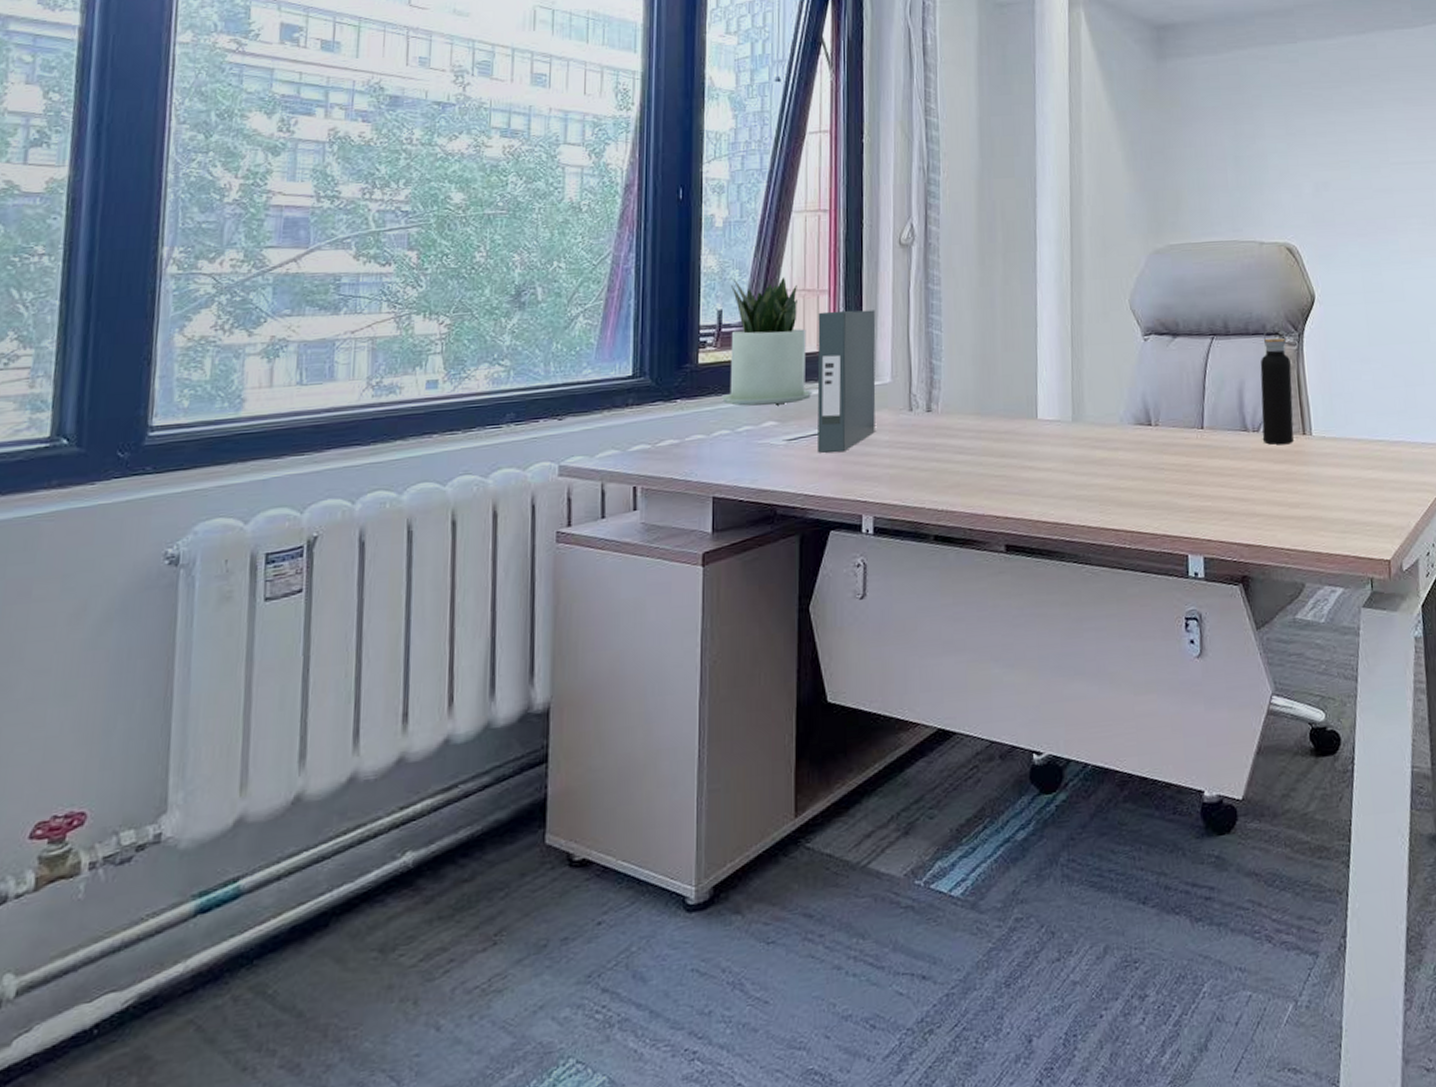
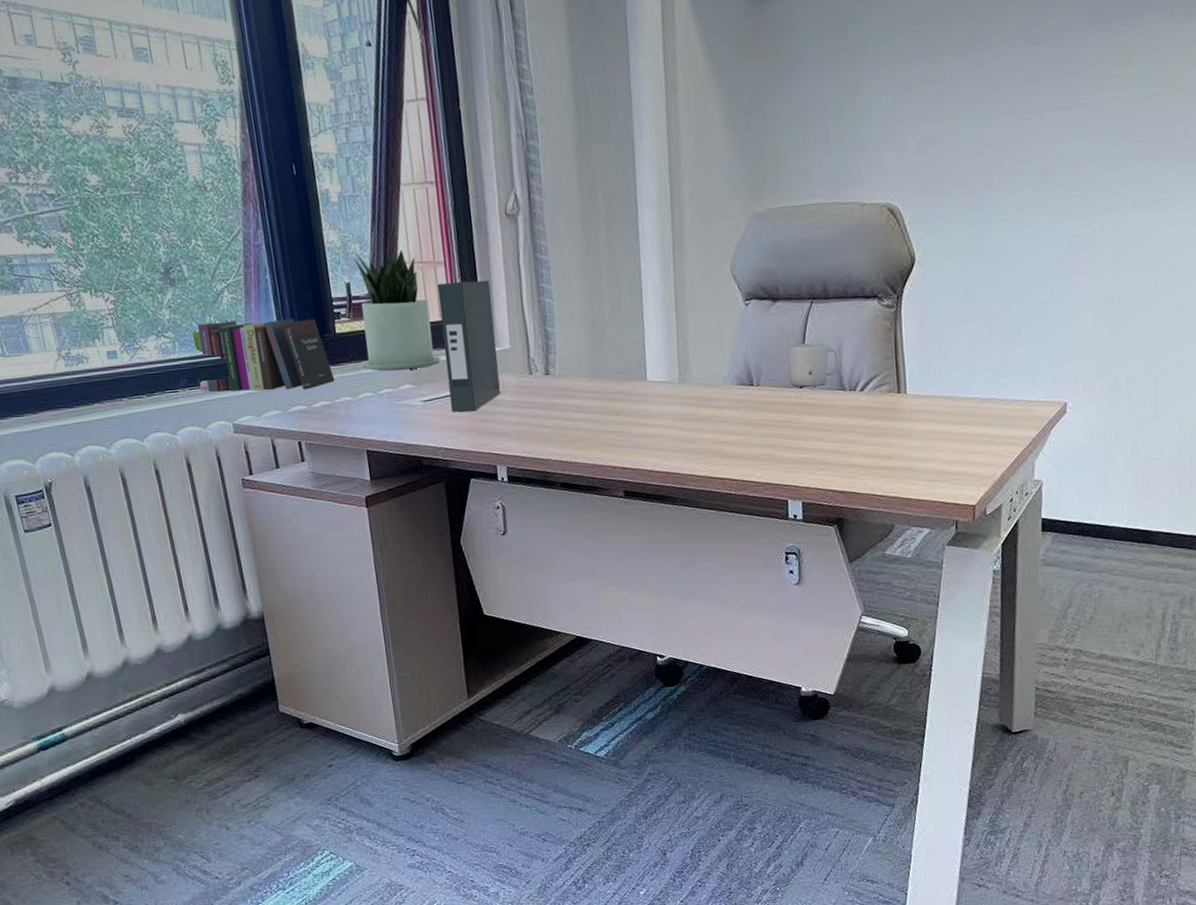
books: none [528,346,689,429] -> present [190,318,335,393]
mug: none [1187,380,1243,428] -> present [787,342,841,387]
water bottle: present [1260,328,1294,445] -> none [858,291,889,402]

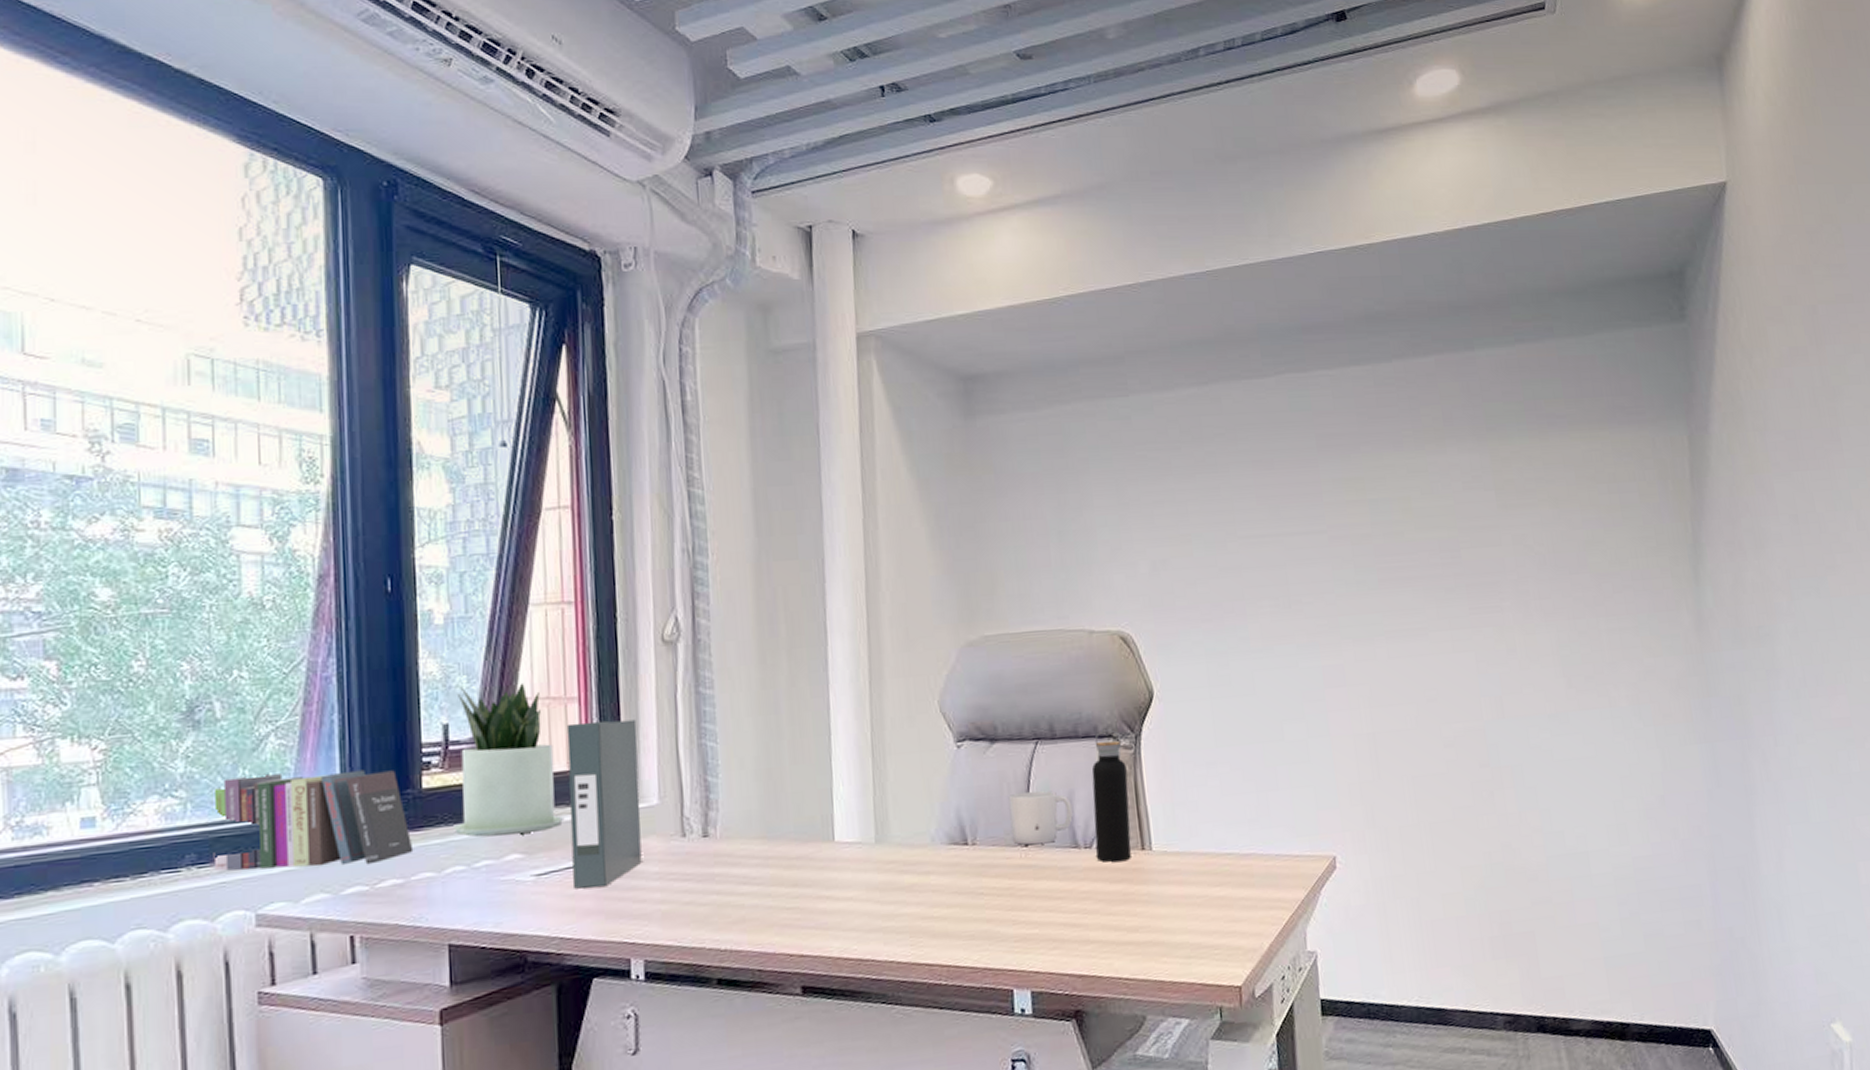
water bottle: none [858,291,889,402] -> present [1091,729,1132,862]

